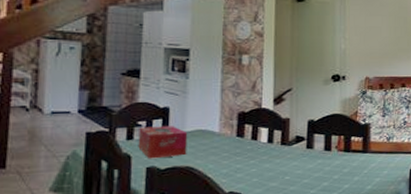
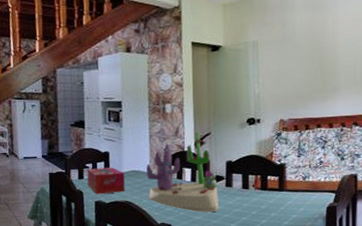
succulent planter: none [215,87,298,178] -> present [146,131,219,212]

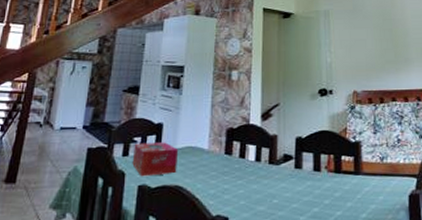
succulent planter: present [146,131,219,212] -> none [204,102,286,201]

